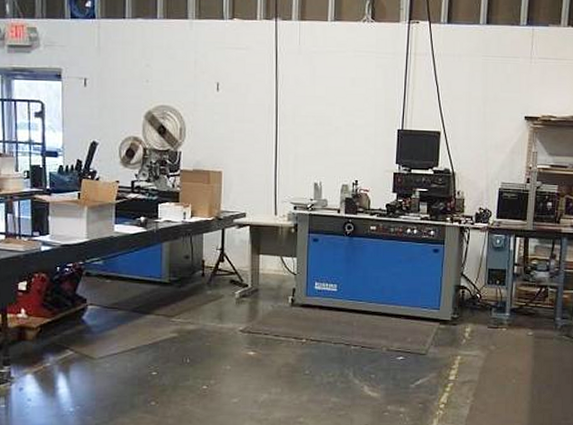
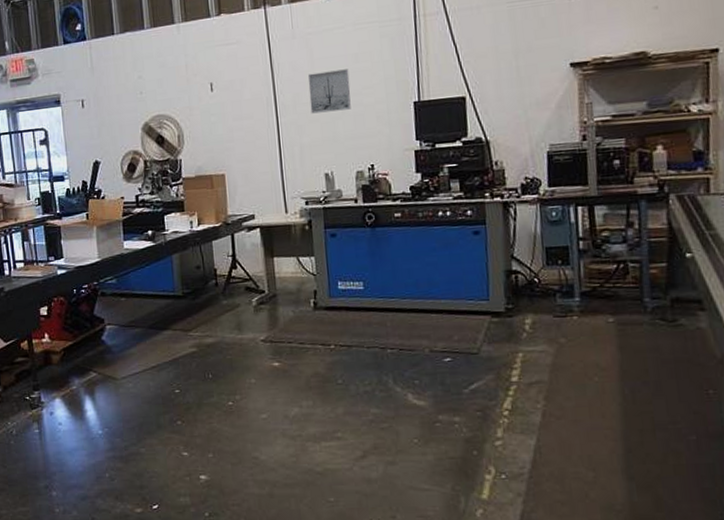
wall art: none [308,89,345,128] -> present [307,69,351,114]

